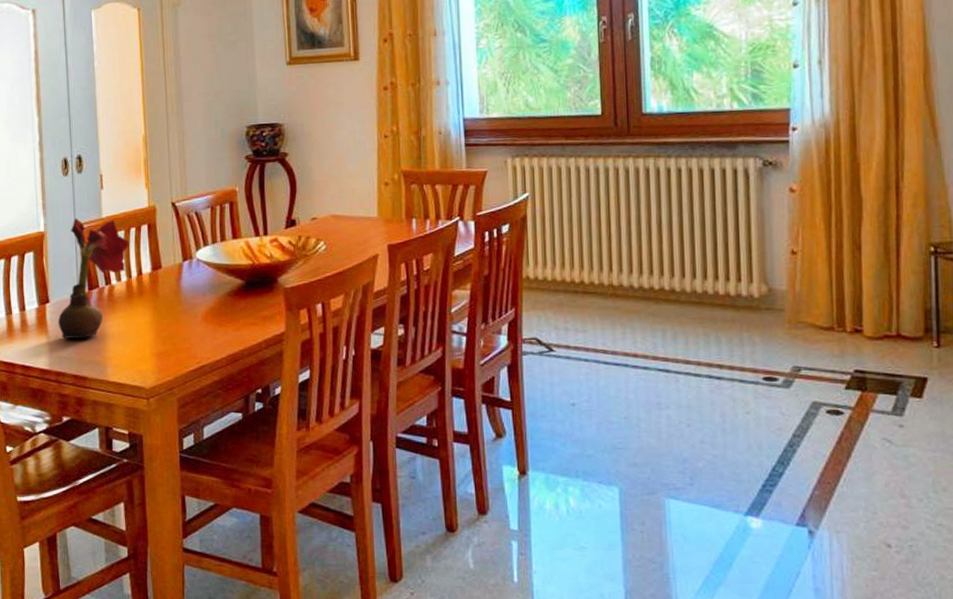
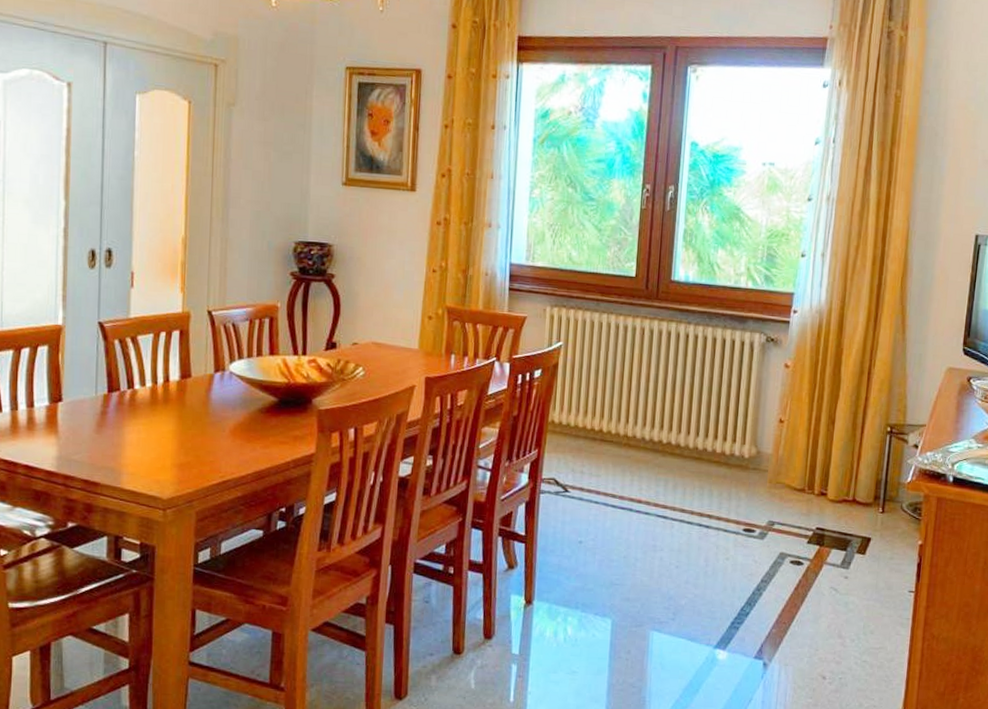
flower: present [58,217,129,338] -> none [70,314,158,442]

